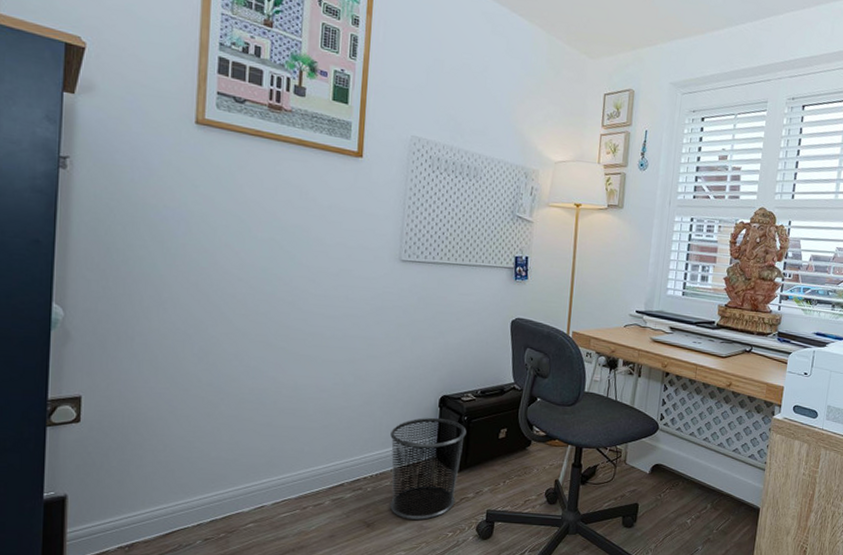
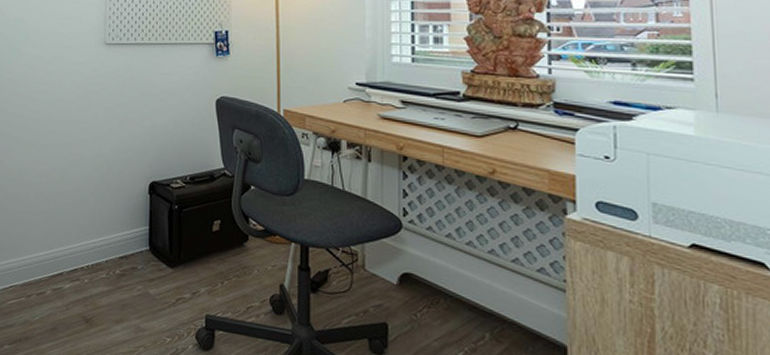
waste bin: present [390,417,467,520] -> none [104,205,178,320]

